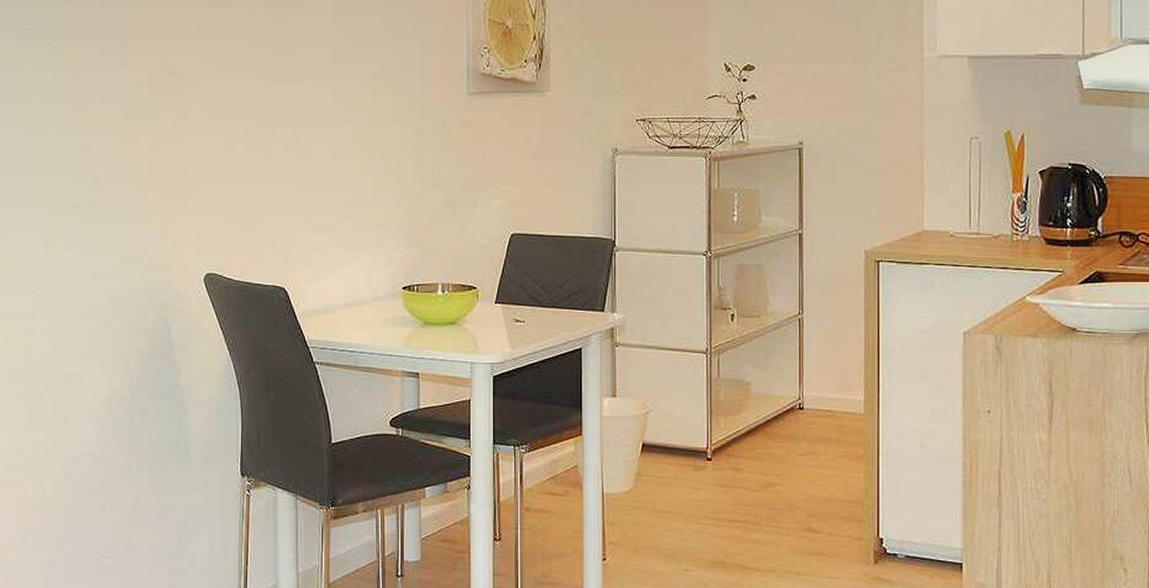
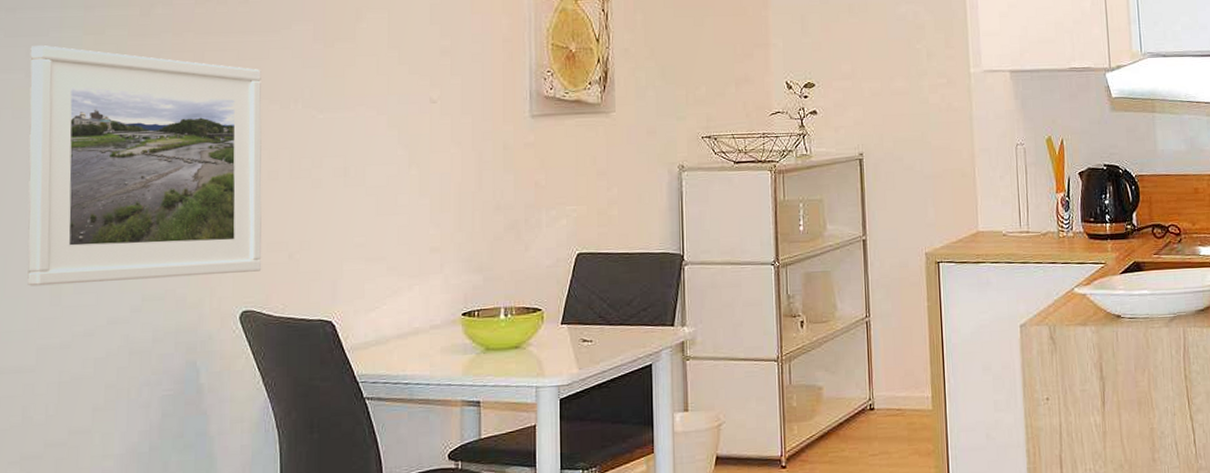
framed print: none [18,14,222,241] -> present [27,45,262,287]

